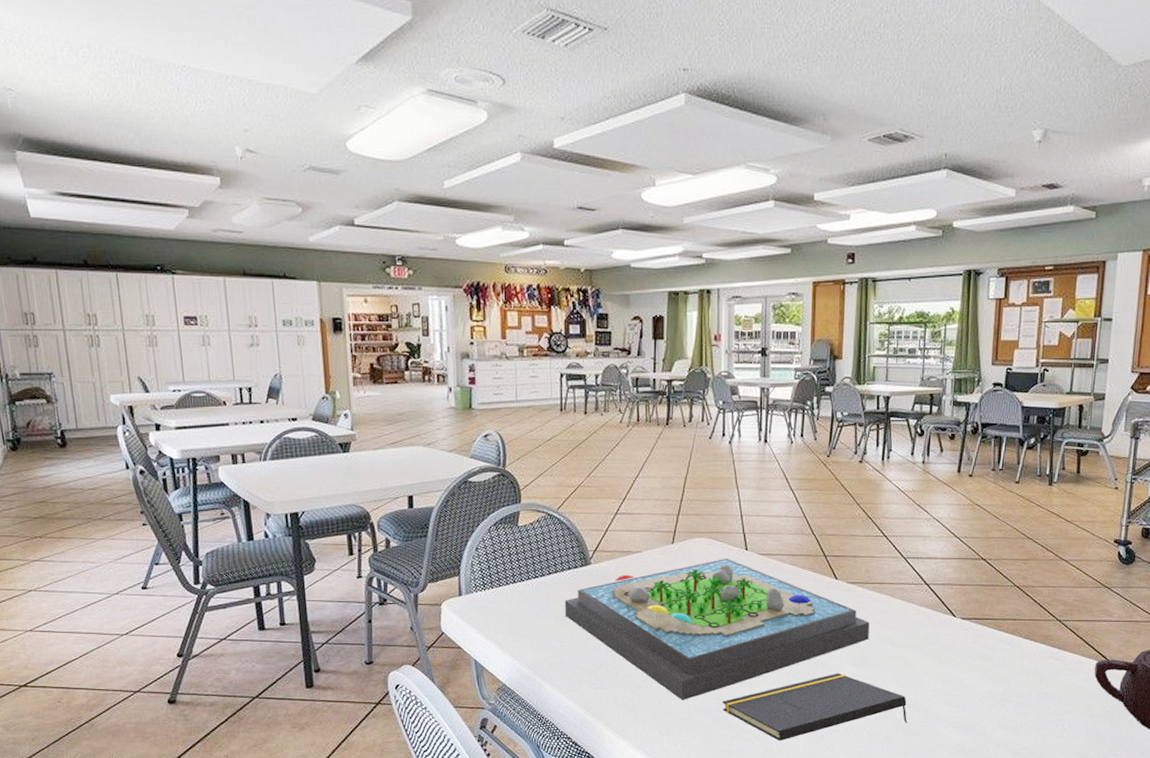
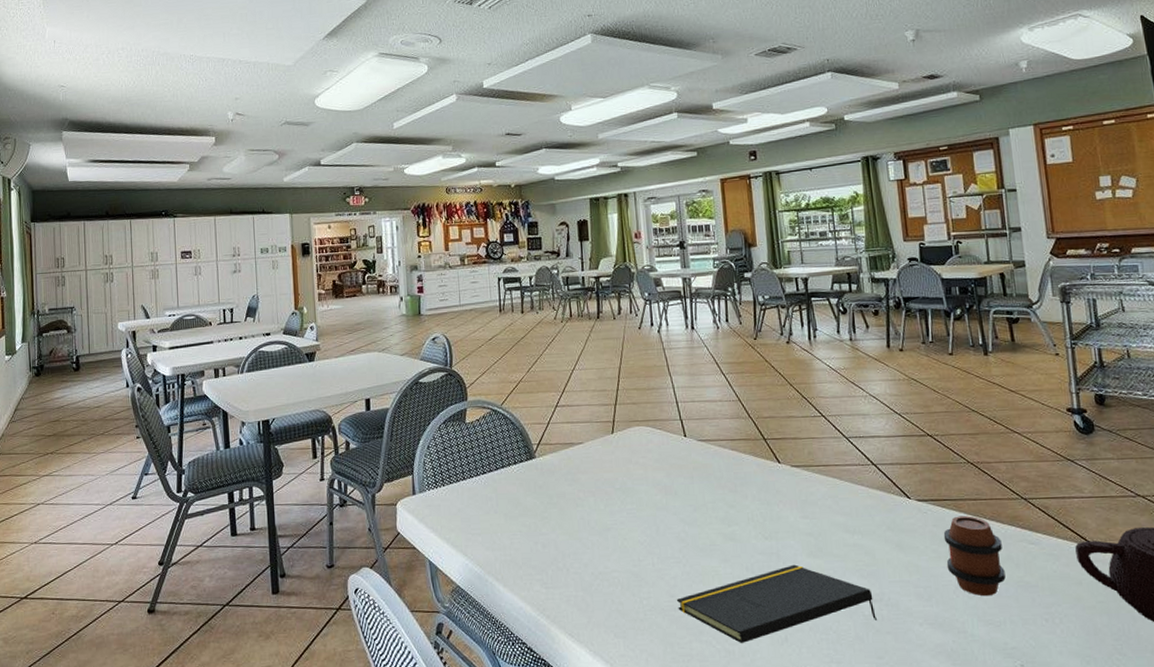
board game: present [564,557,870,700] -> none [512,445,822,599]
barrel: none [978,634,1031,705] -> present [943,515,1006,597]

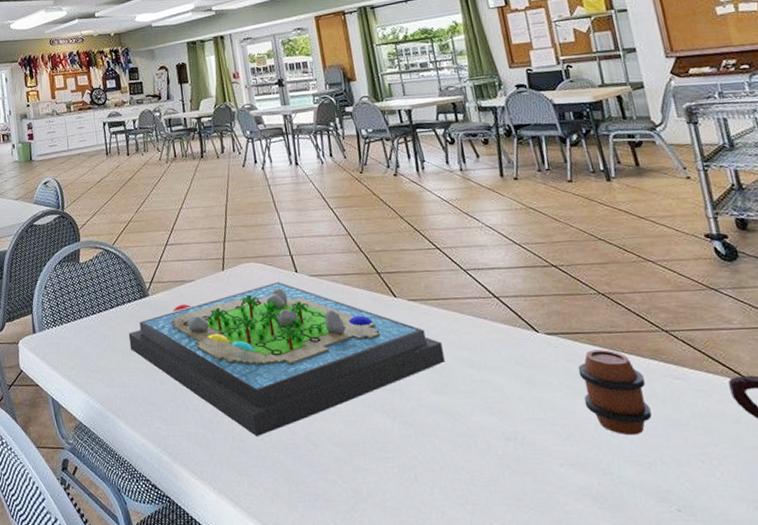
board game: none [512,445,822,599] -> present [128,281,445,436]
notepad: present [676,564,878,643] -> none [298,401,513,483]

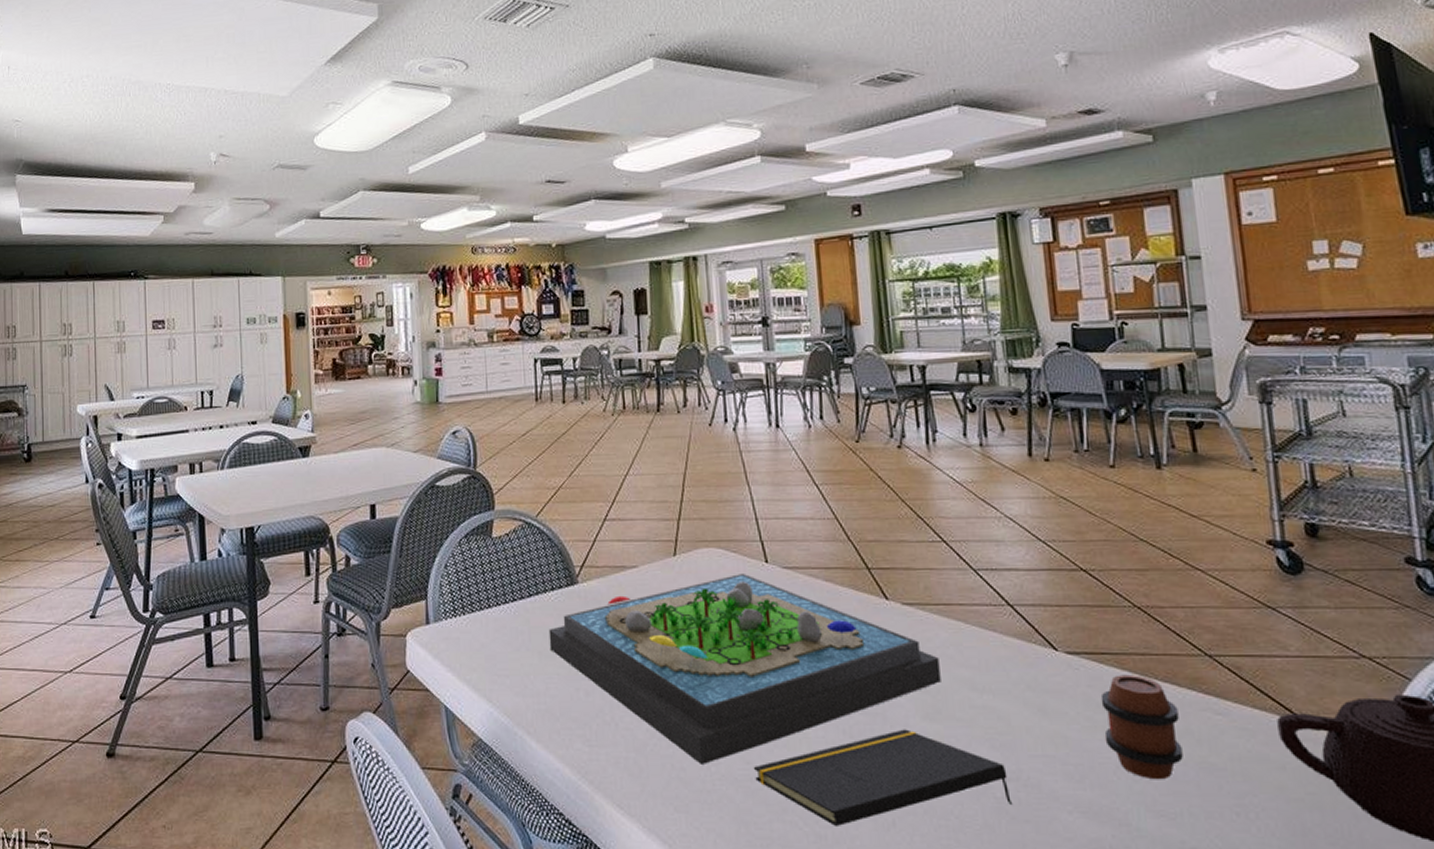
notepad: none [298,401,513,483] -> present [753,729,1013,826]

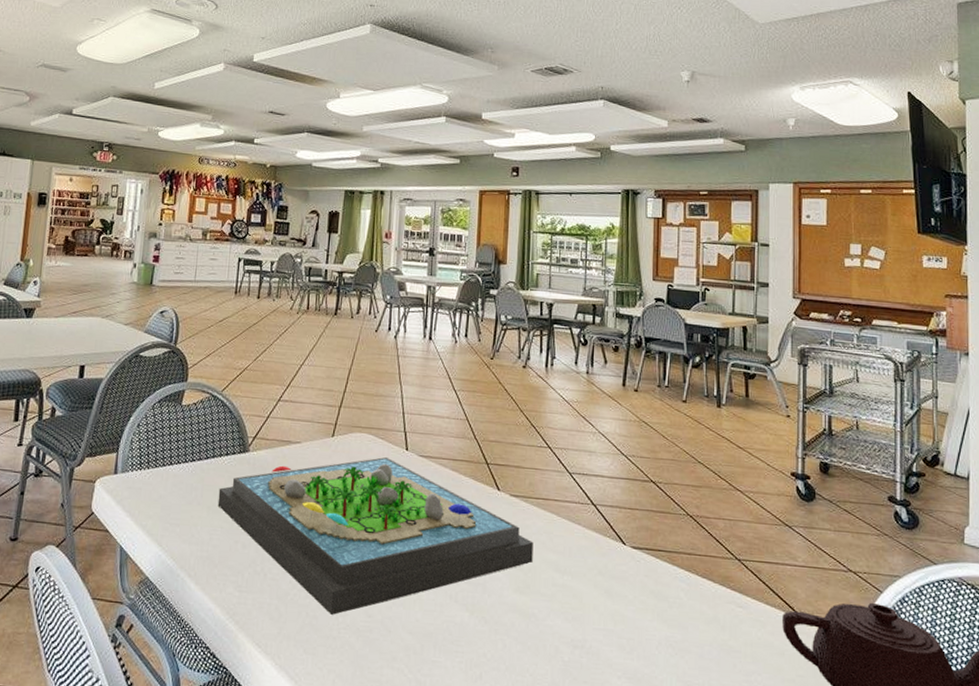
notepad: present [753,729,1013,826] -> none [373,598,576,675]
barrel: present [1100,674,1183,780] -> none [653,569,710,657]

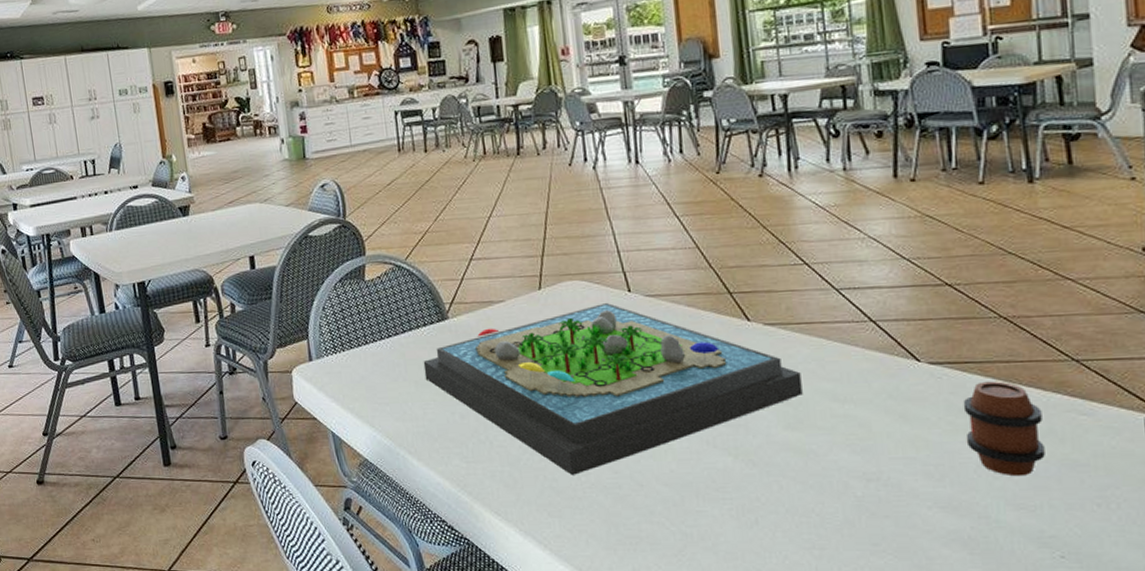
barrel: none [653,569,710,657] -> present [963,381,1045,477]

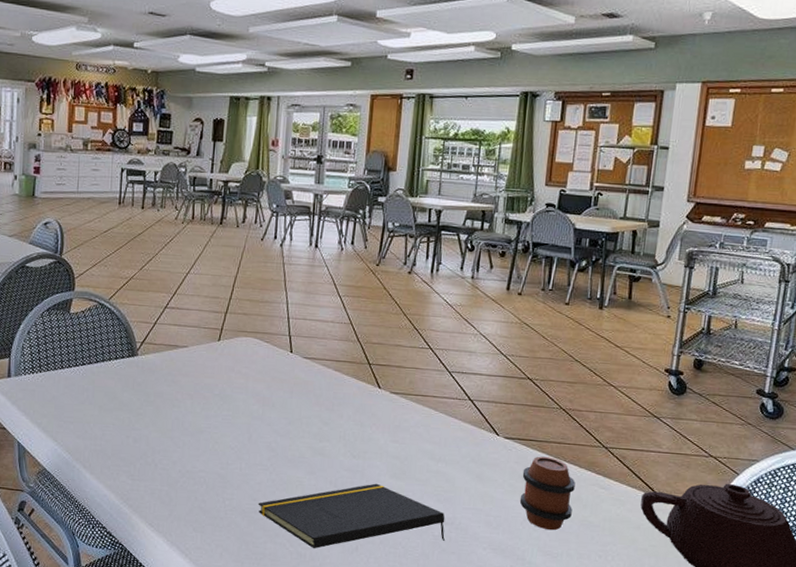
board game: present [423,302,803,475] -> none [109,358,411,499]
notepad: none [621,438,873,525] -> present [258,483,446,548]

